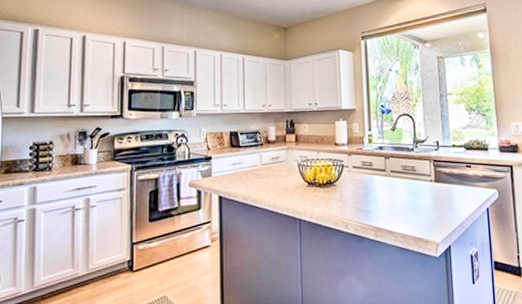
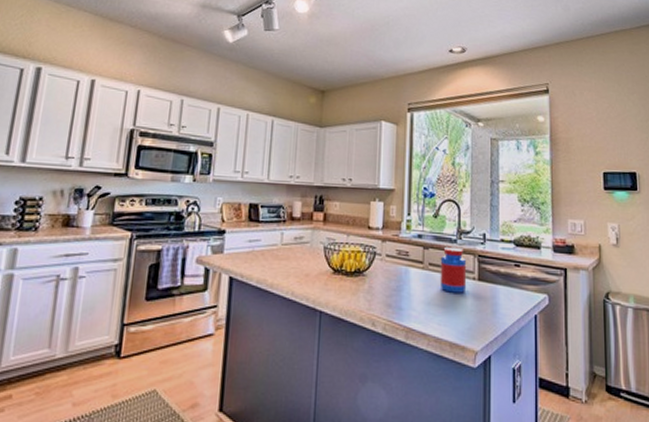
jar: none [400,154,425,195] -> present [440,246,467,293]

